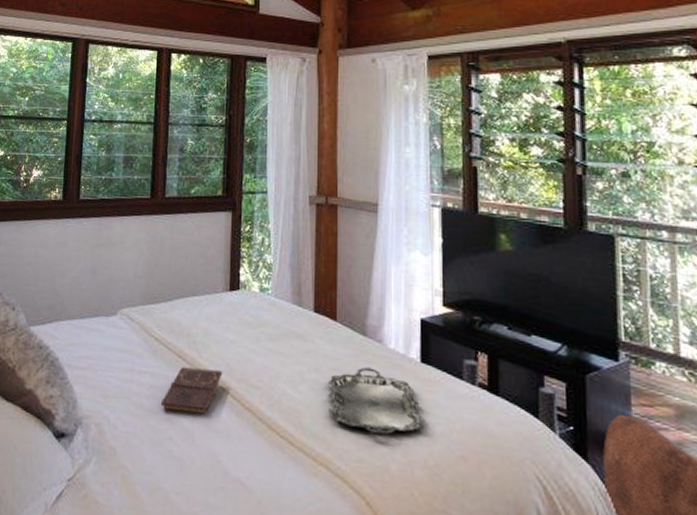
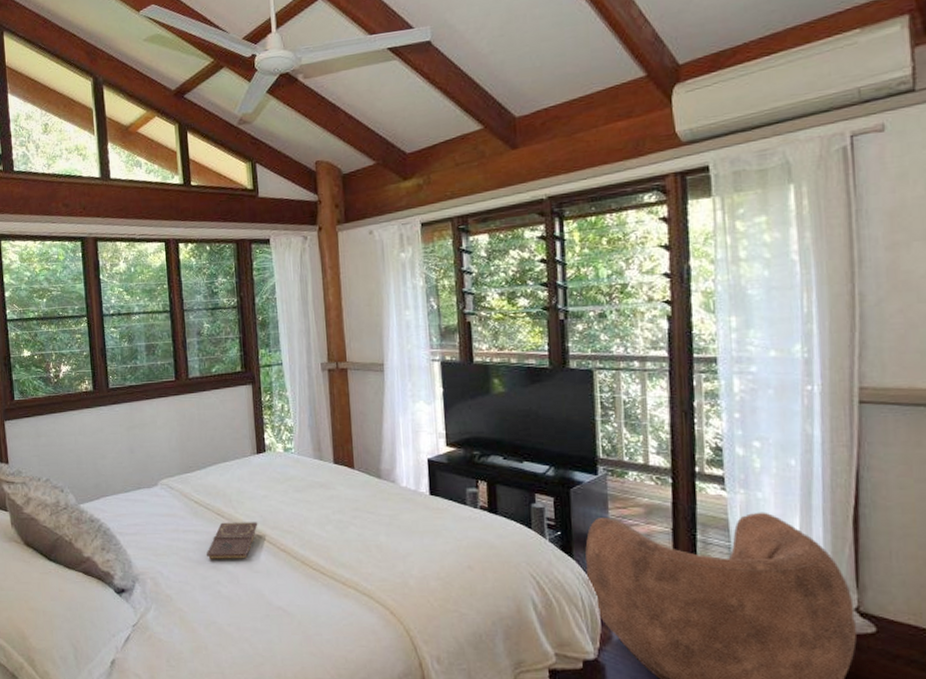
serving tray: present [327,367,424,435] -> none [350,504,435,558]

